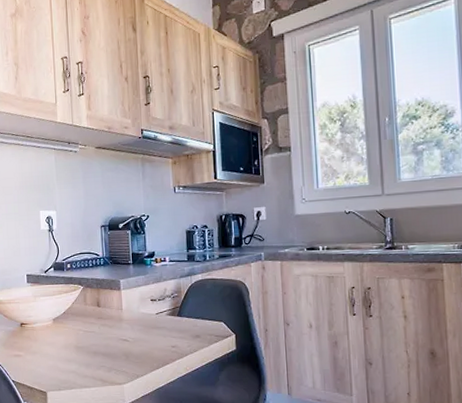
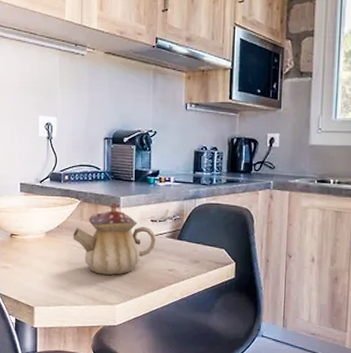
teapot: none [78,285,157,356] -> present [73,202,156,275]

